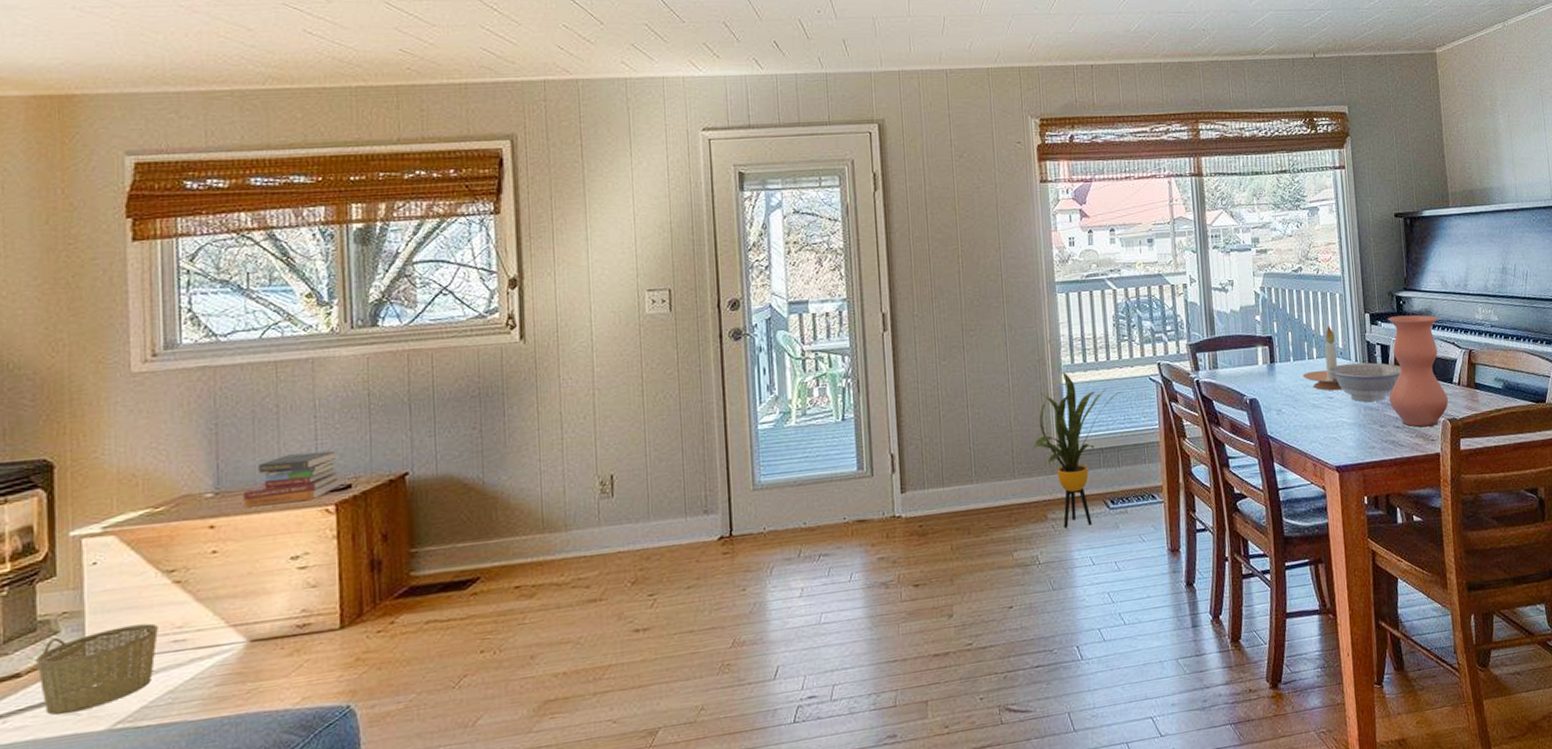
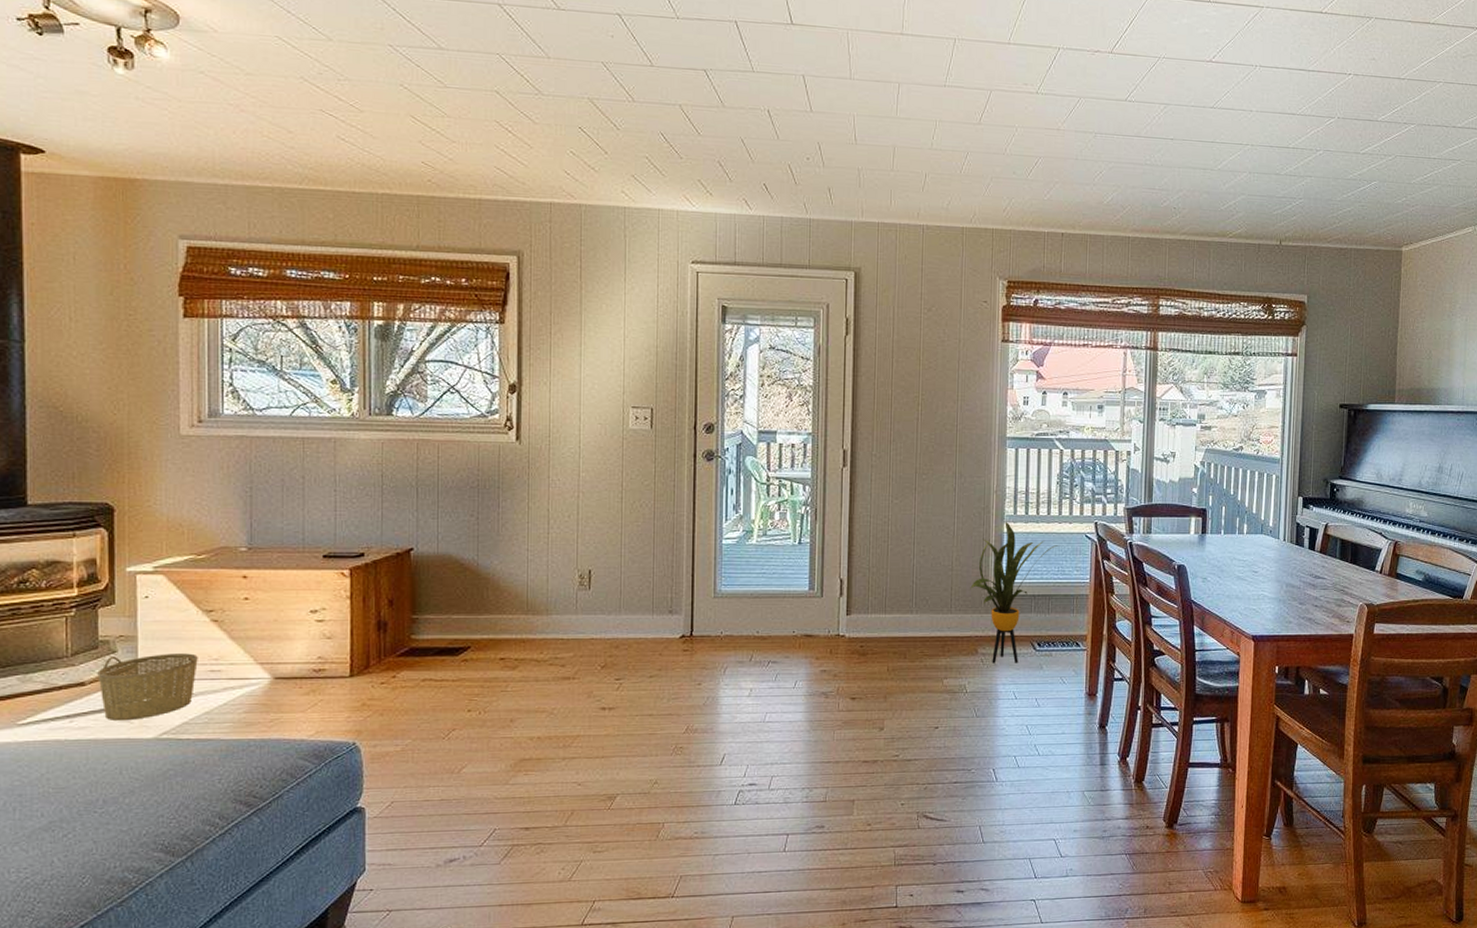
books: present [242,450,343,508] -> none [271,521,357,564]
candle holder: present [1303,326,1343,391] -> none [1231,505,1268,566]
bowl: present [1327,362,1401,403] -> none [1255,541,1327,580]
vase: present [1387,314,1449,428] -> none [1311,502,1370,609]

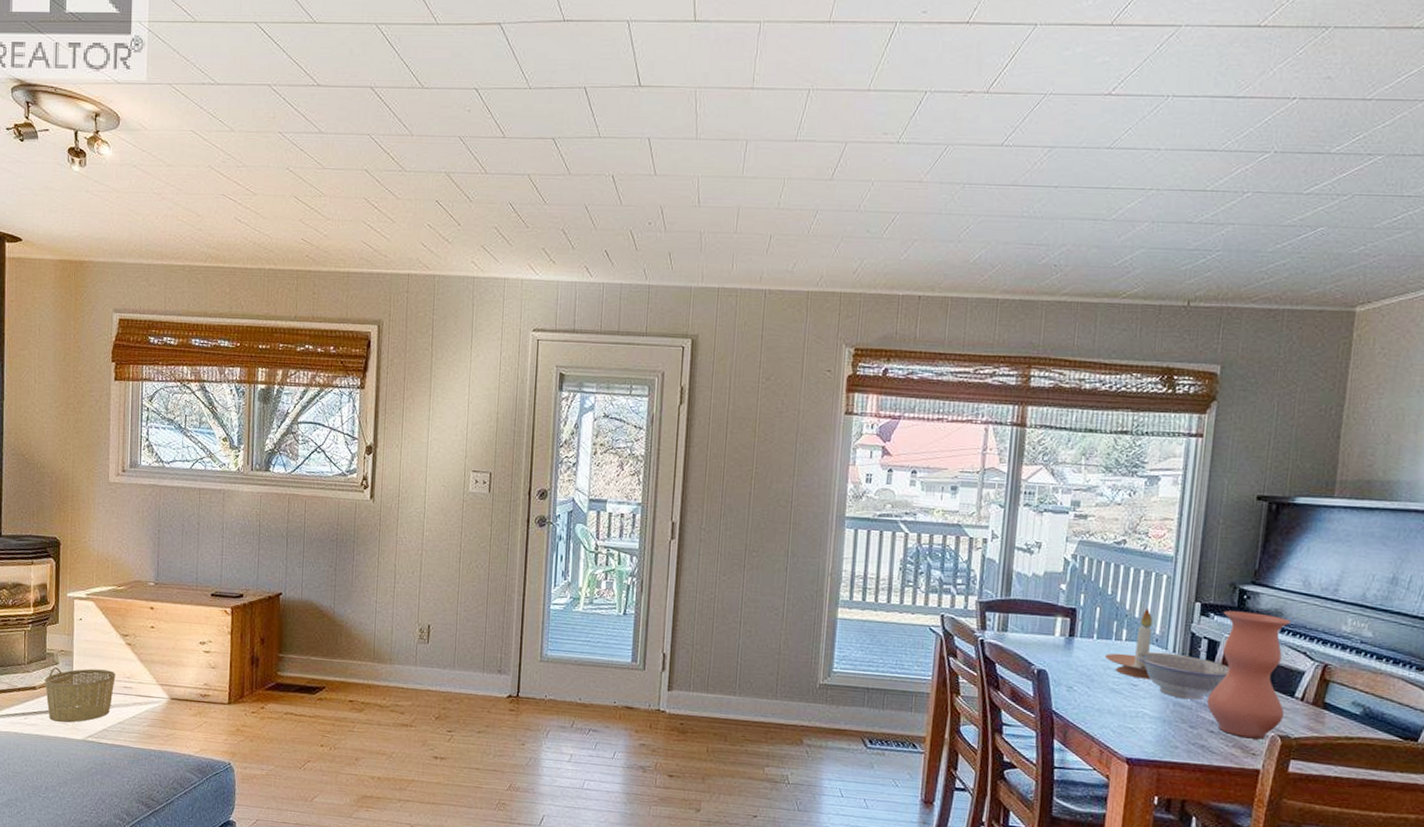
house plant: present [970,521,1059,664] -> none [798,606,898,759]
candle holder: none [1231,505,1268,566] -> present [1105,609,1153,679]
bowl: none [1255,541,1327,580] -> present [1135,651,1230,700]
vase: none [1311,502,1370,609] -> present [1206,610,1291,740]

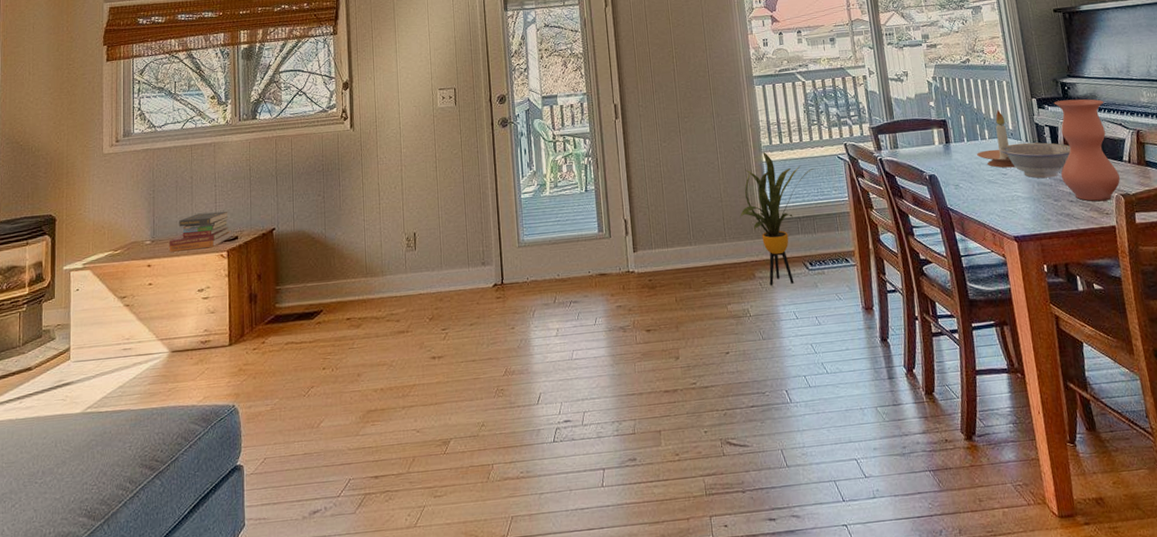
basket: present [45,666,116,723] -> none [41,335,114,399]
books: none [172,563,237,602] -> present [168,211,232,252]
house plant: none [798,606,898,759] -> present [740,151,815,286]

